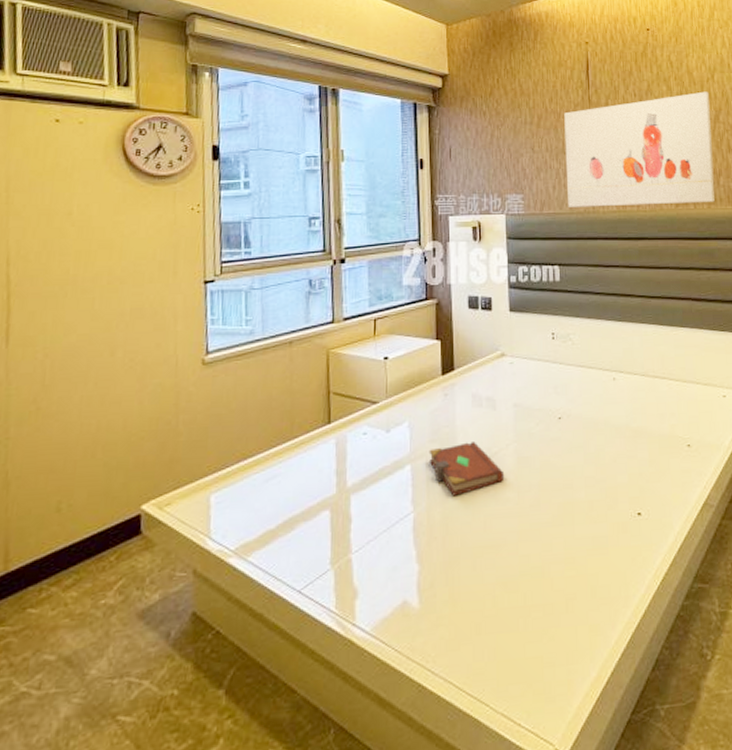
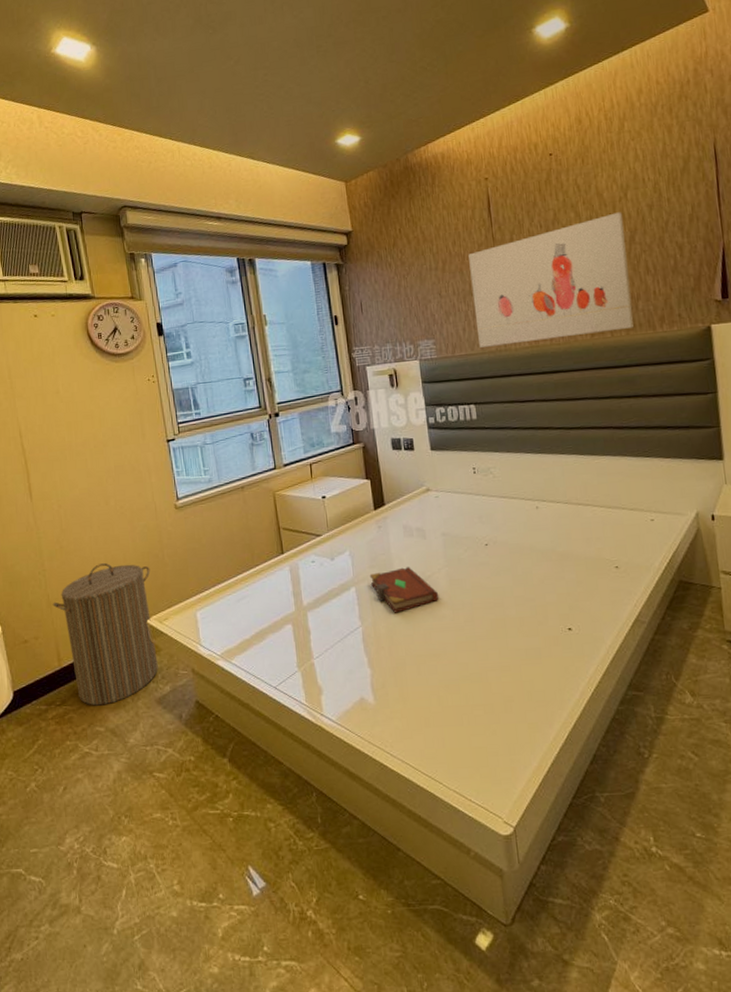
laundry hamper: none [10,429,157,625] -> present [52,562,158,706]

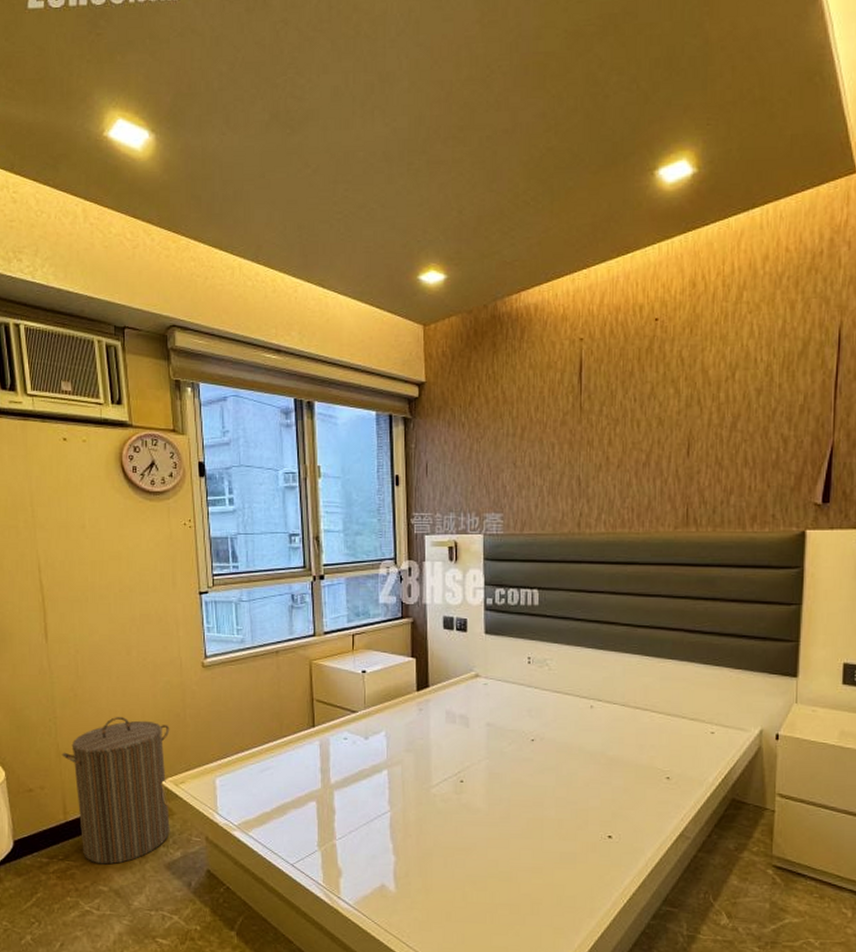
book: present [369,567,439,613] -> none [404,755,476,802]
wall art: present [468,212,634,348] -> none [550,393,727,528]

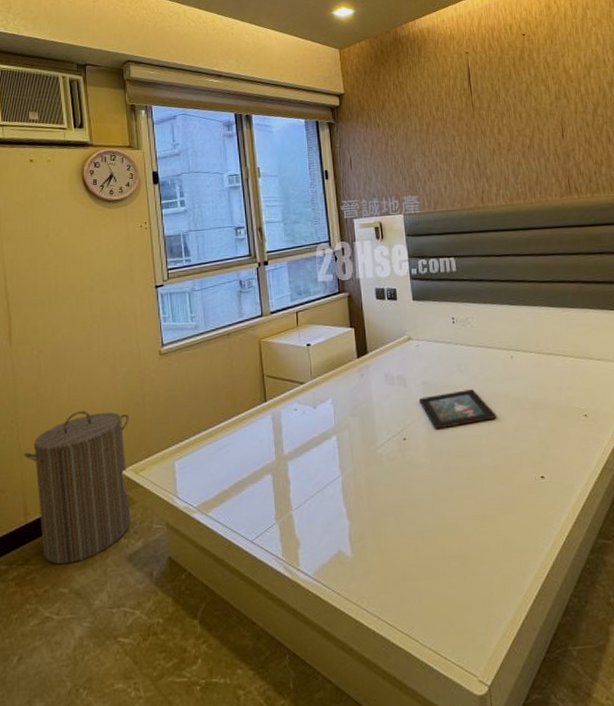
decorative tray: none [481,737,567,776] -> present [418,389,497,430]

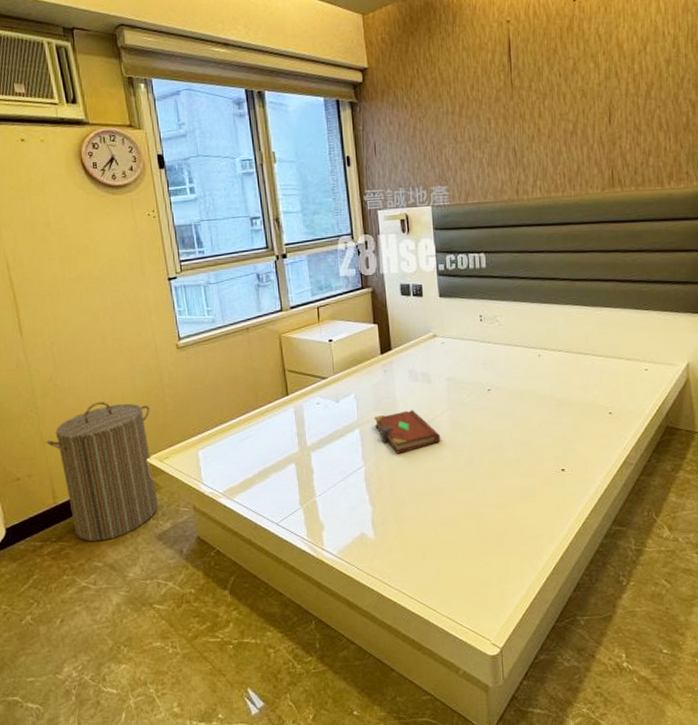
book: none [351,415,418,462] -> present [374,410,441,454]
decorative tray: present [418,389,497,430] -> none [442,386,521,425]

